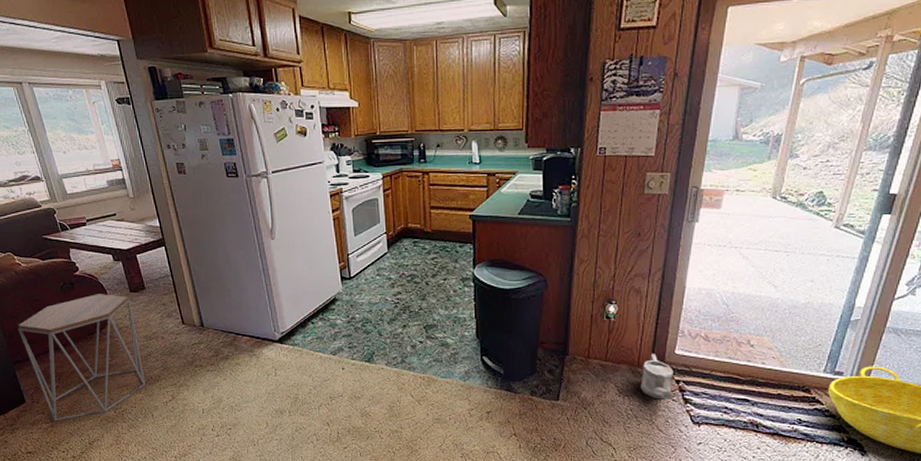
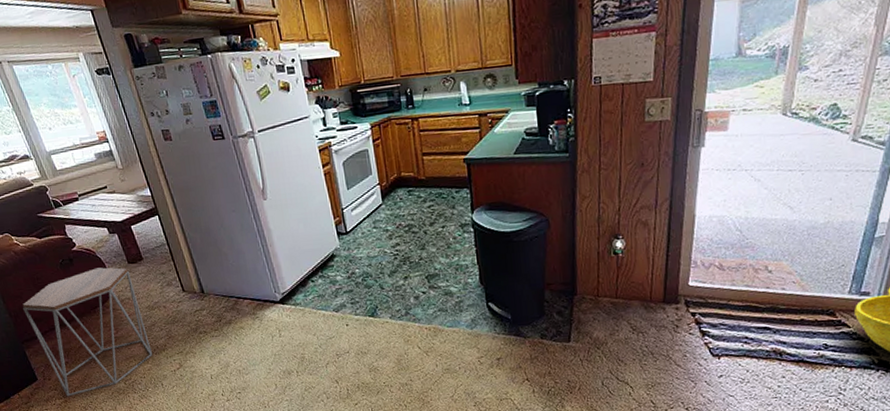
watering can: present [640,354,674,399] -> none [654,287,691,334]

